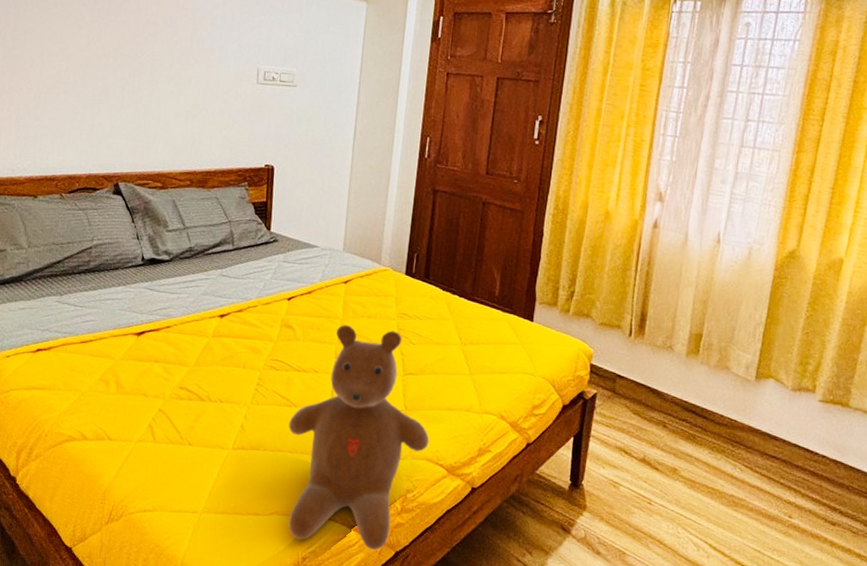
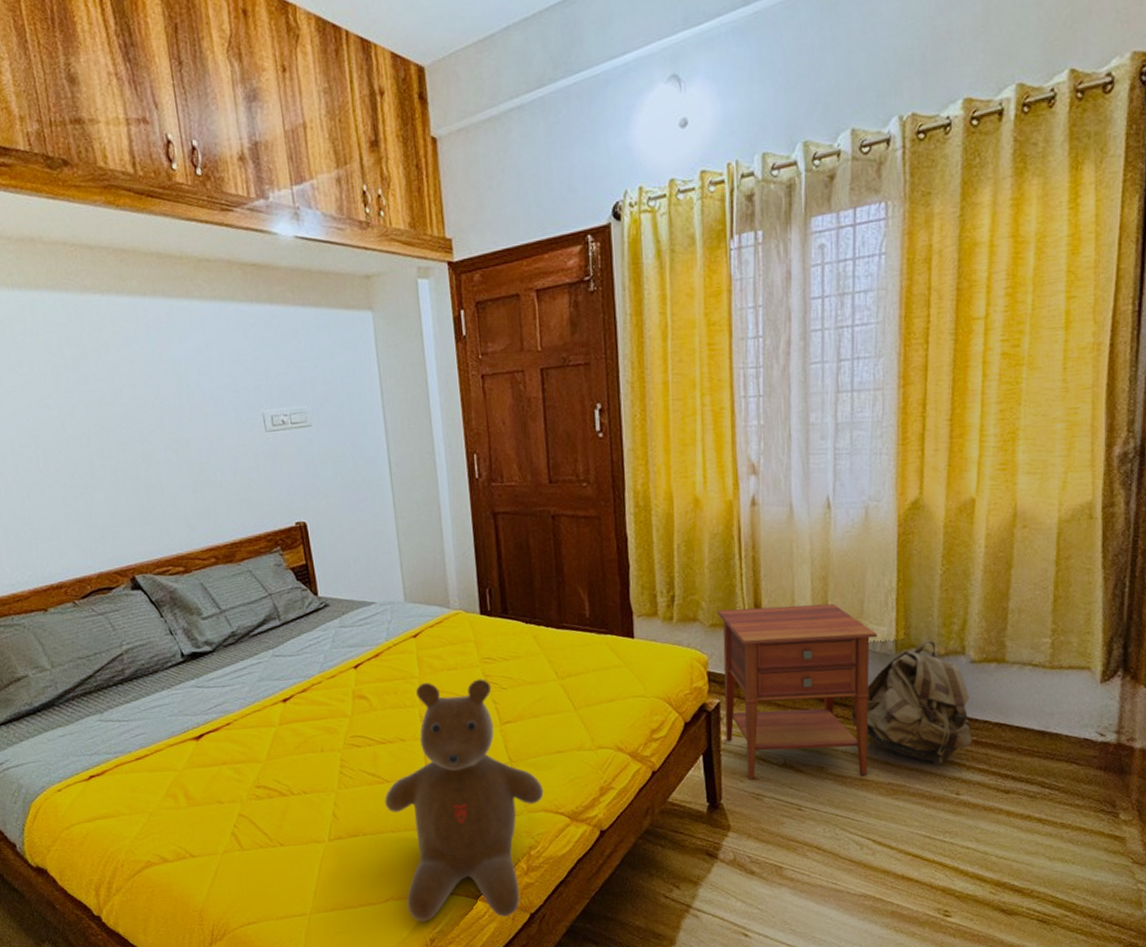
nightstand: none [597,311,743,484] -> present [717,603,878,780]
backpack: none [707,374,813,488] -> present [851,640,972,766]

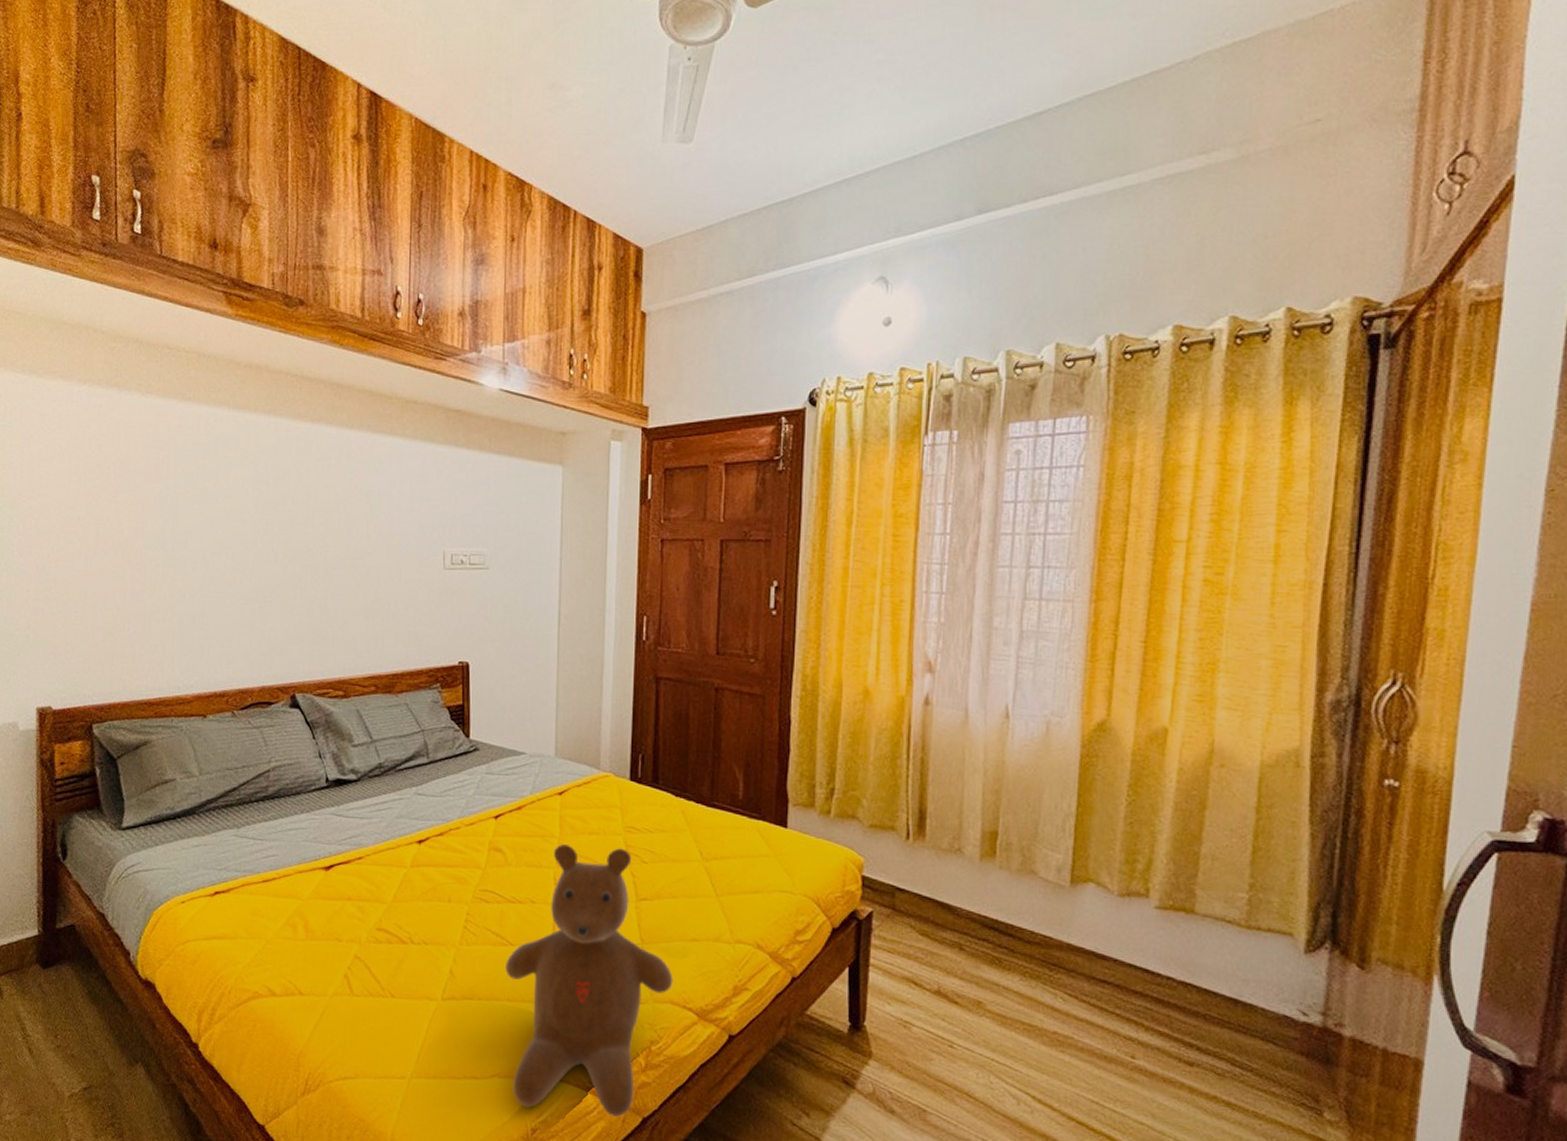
nightstand: present [717,603,878,780] -> none [876,810,1052,1019]
backpack: present [851,640,972,766] -> none [1016,876,1153,1021]

